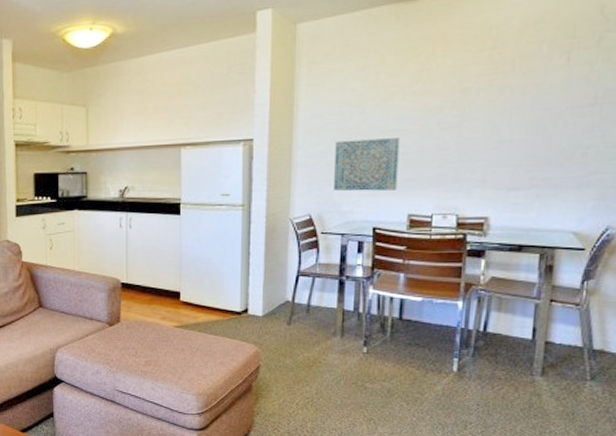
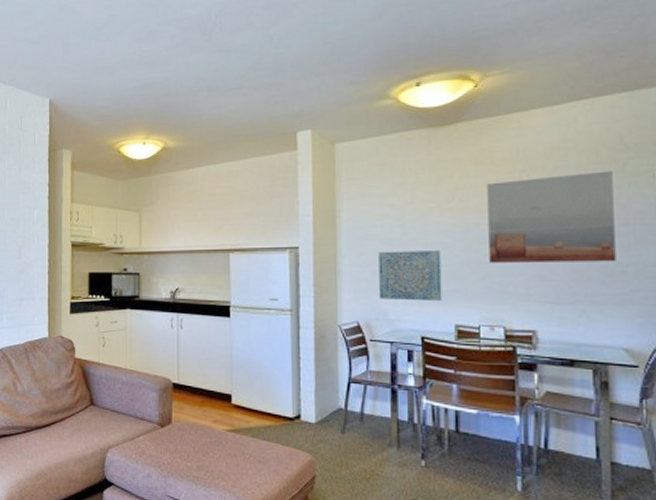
wall art: none [449,46,588,149] -> present [487,171,616,263]

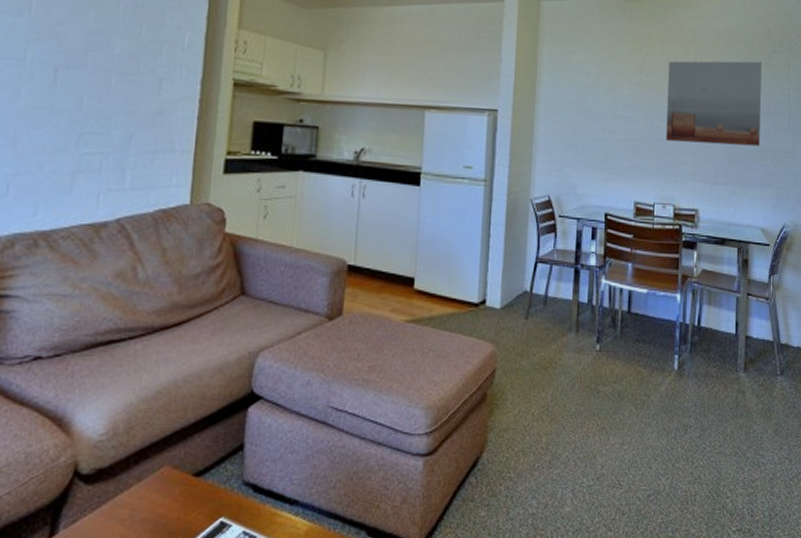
wall art: present [378,251,442,301] -> none [571,121,627,176]

